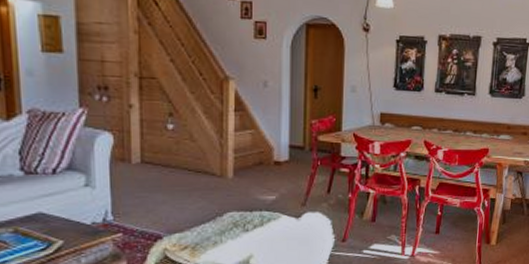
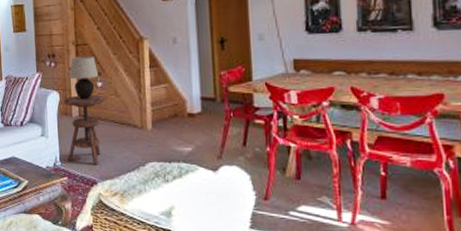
side table: none [119,138,178,218] -> present [63,95,106,165]
table lamp: none [128,91,170,144] -> present [69,55,99,100]

